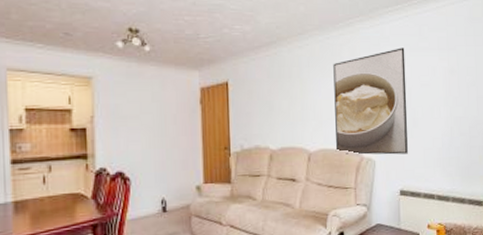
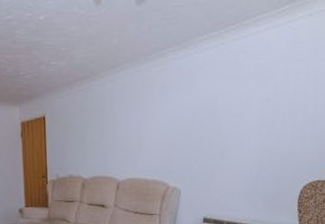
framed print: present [333,48,408,155] -> none [143,77,218,185]

